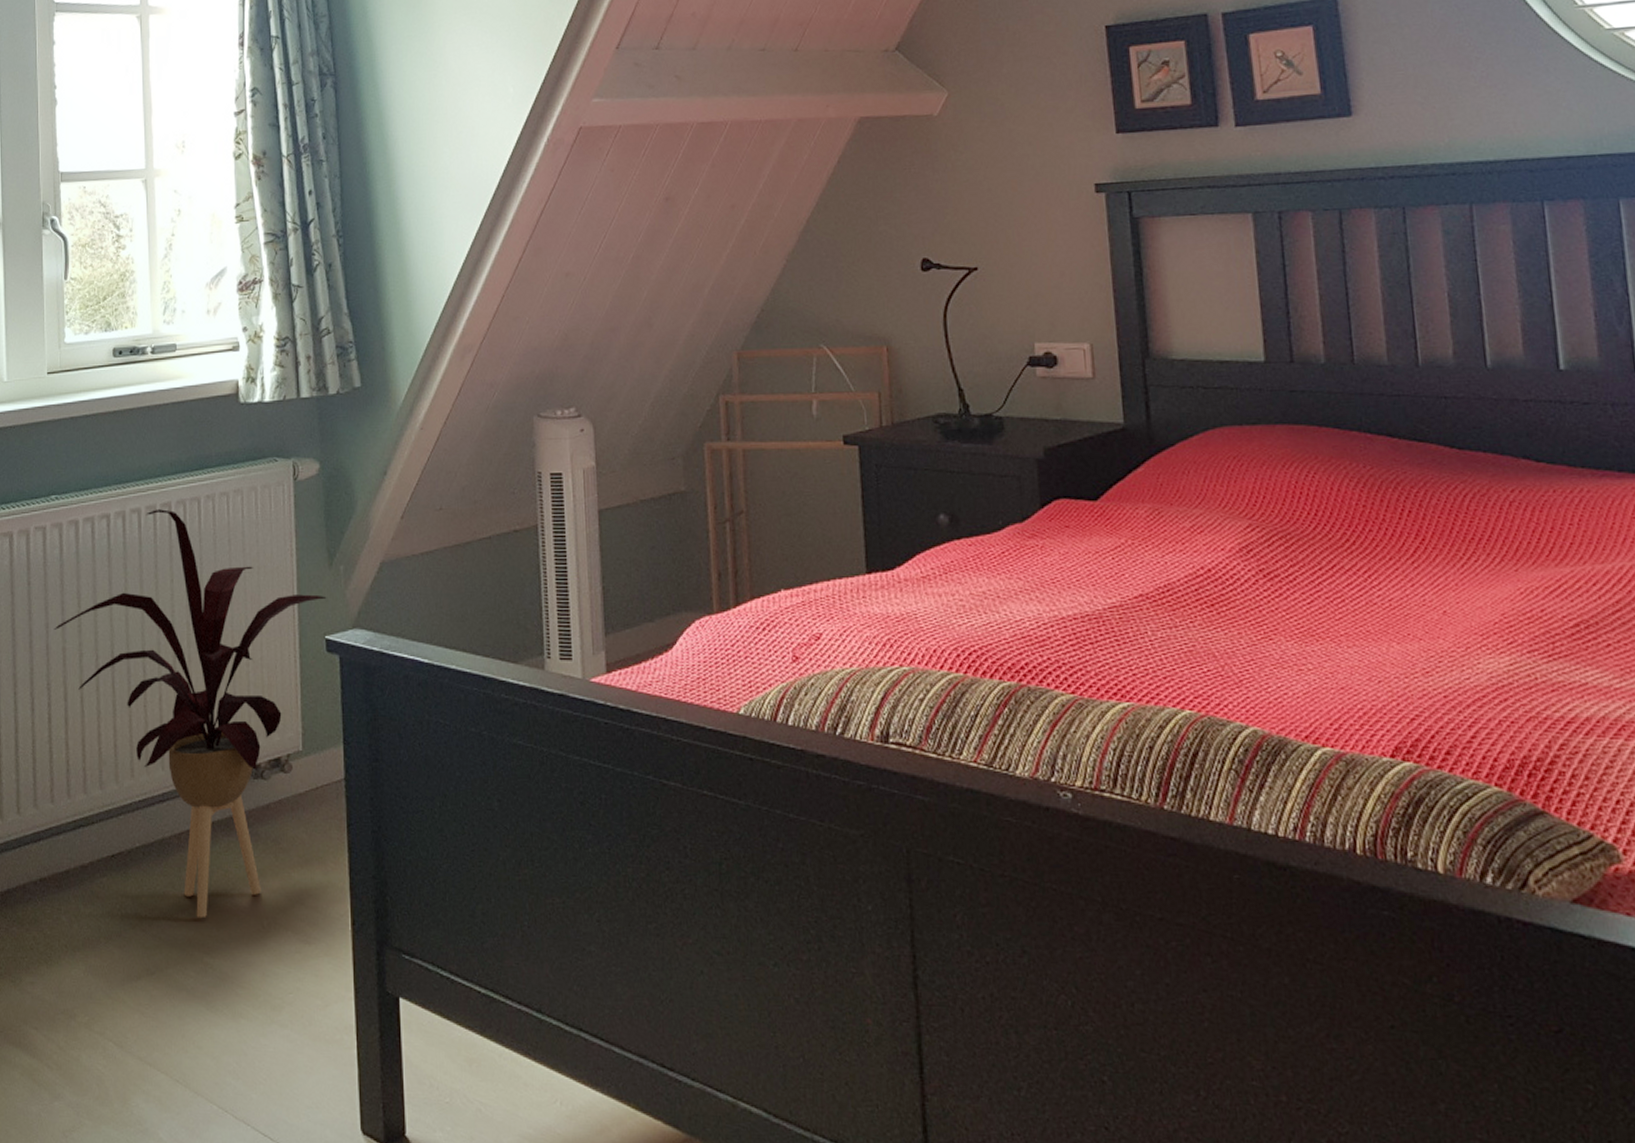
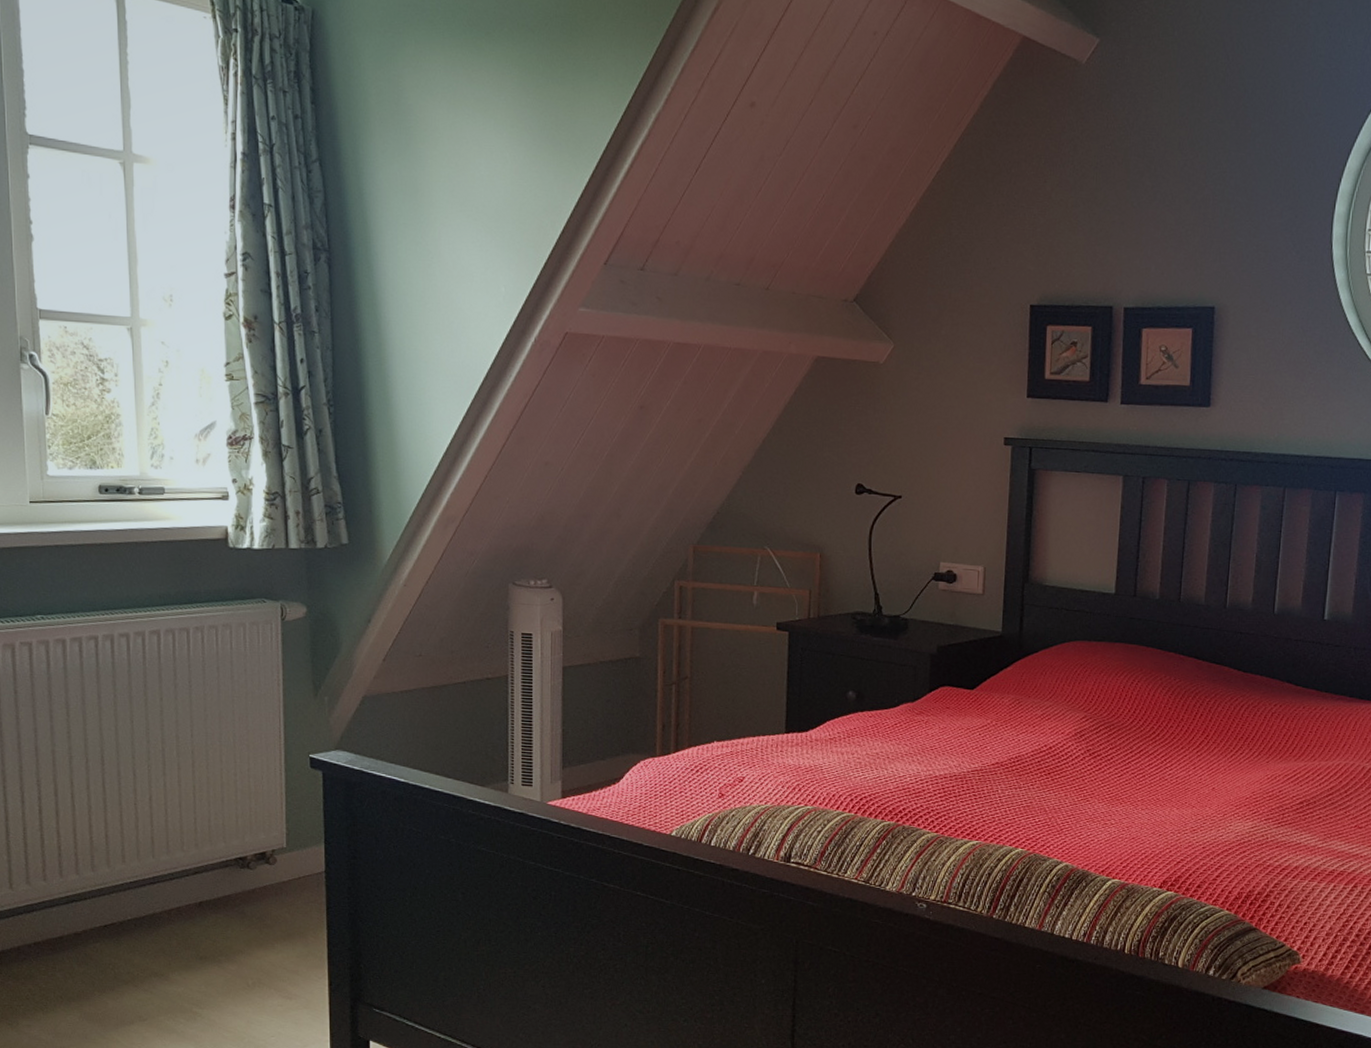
house plant: present [54,509,327,919] -> none [42,635,312,978]

